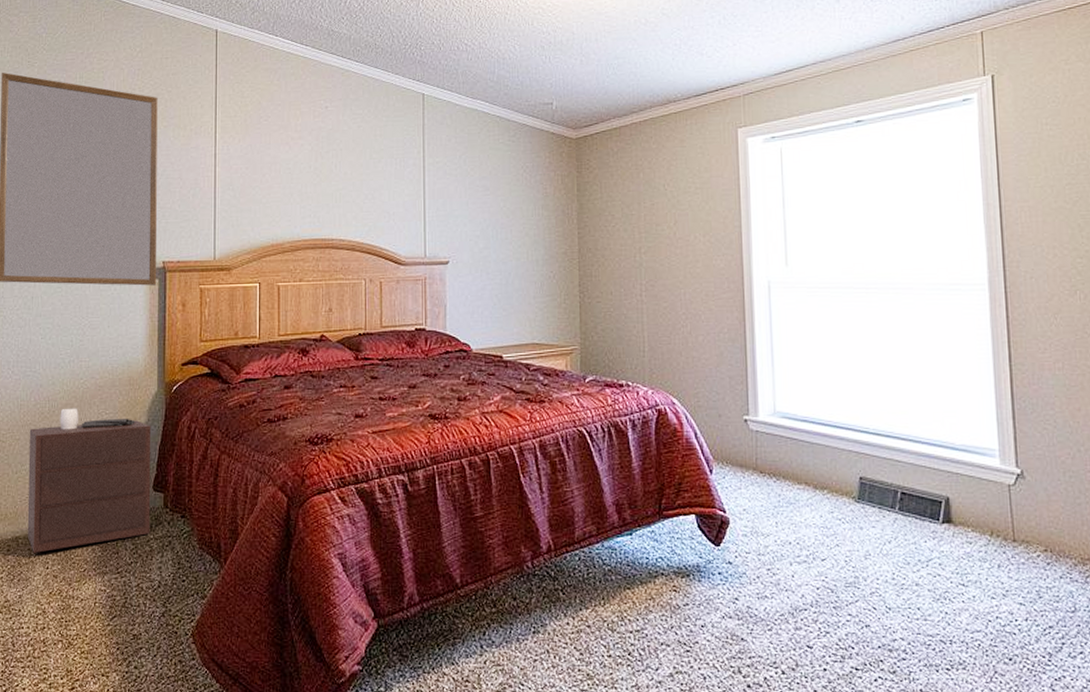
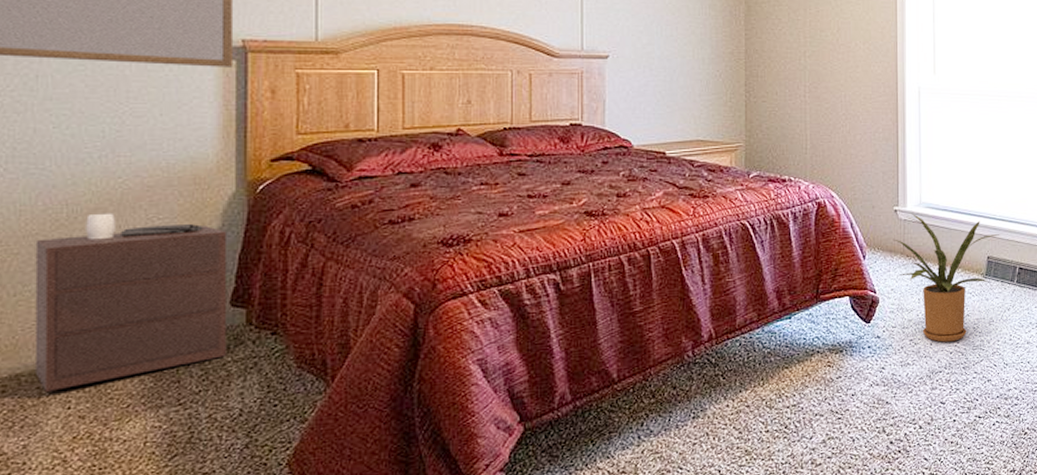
house plant: none [743,424,875,575] -> present [893,214,1000,342]

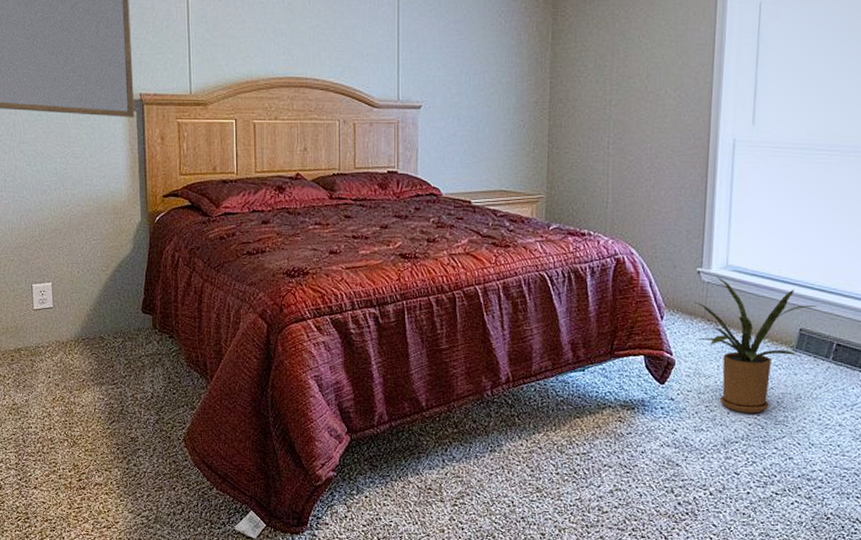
nightstand: present [34,212,228,392] -> none [22,233,142,364]

